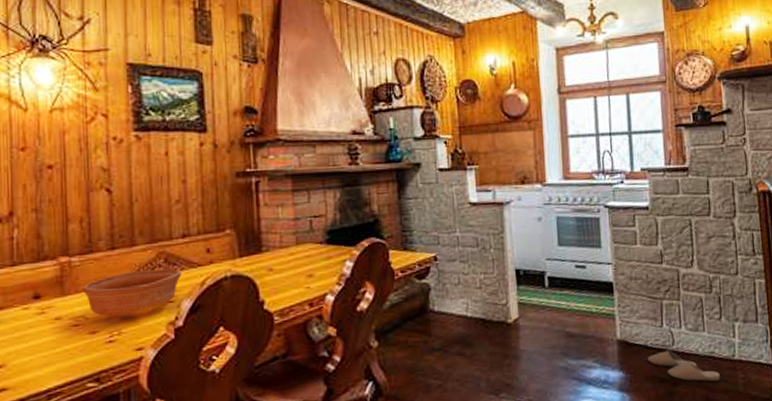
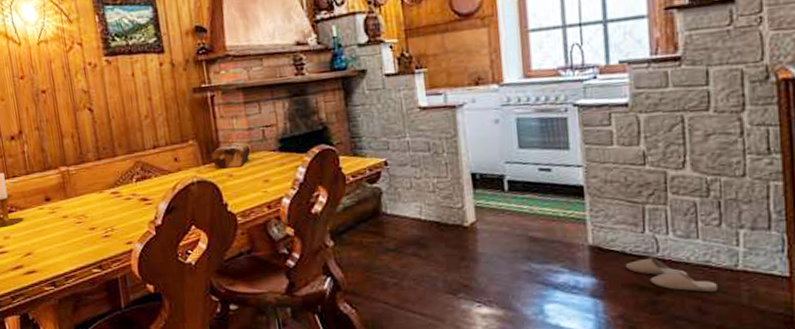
bowl: present [83,268,182,319] -> none [80,175,156,218]
bread loaf: none [250,233,296,262] -> present [211,142,251,169]

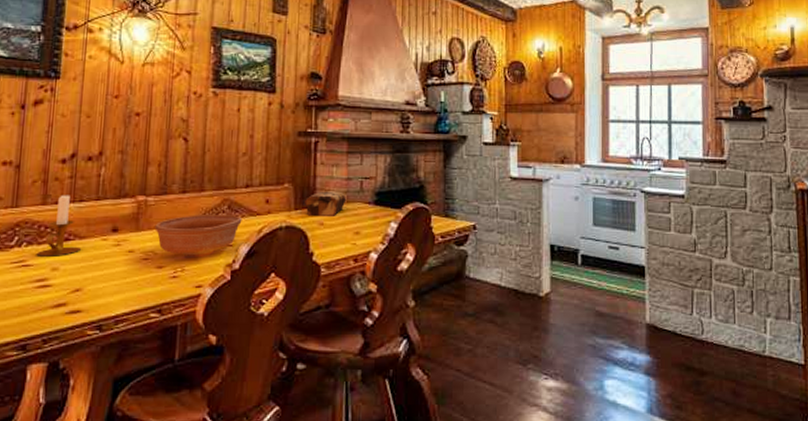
bowl: none [80,175,156,218] -> present [154,215,242,257]
slippers: present [625,257,719,293] -> none [675,339,750,376]

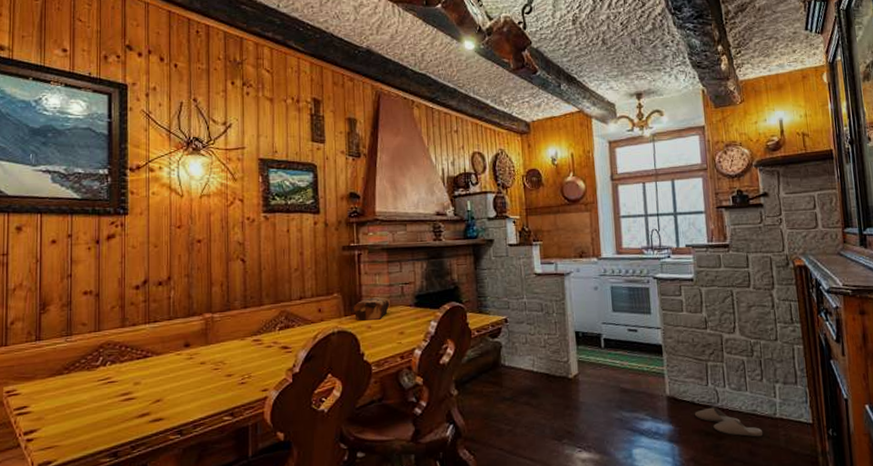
candlestick: present [36,195,81,256] -> none [119,317,158,373]
bowl: present [154,215,242,257] -> none [222,324,299,365]
slippers: none [675,339,750,376] -> present [694,407,763,437]

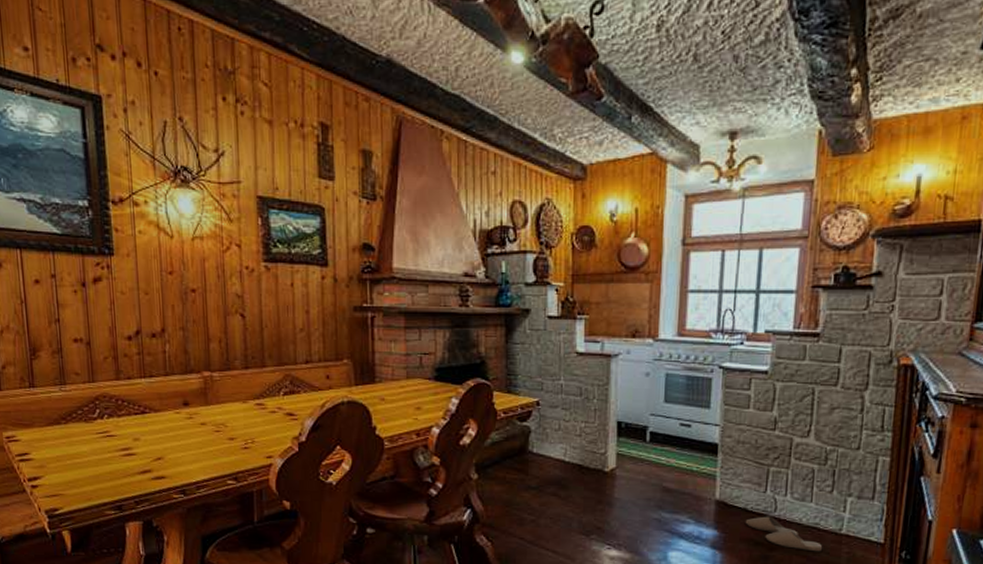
bread loaf: present [353,297,390,321] -> none [365,367,406,392]

